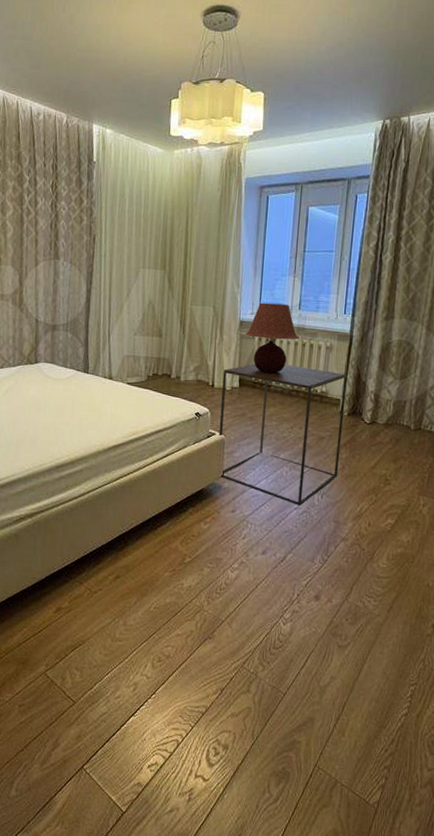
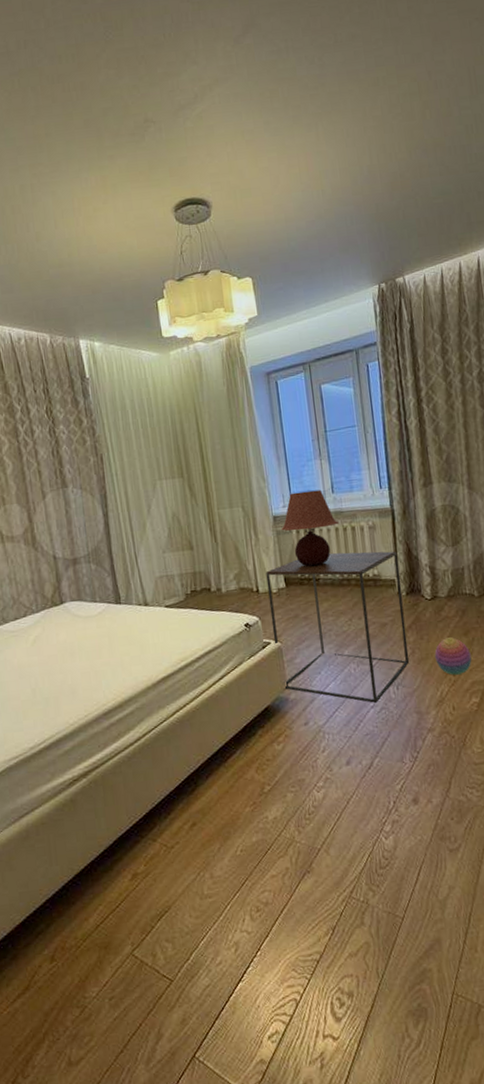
stacking toy: none [362,461,396,496] -> present [435,637,472,675]

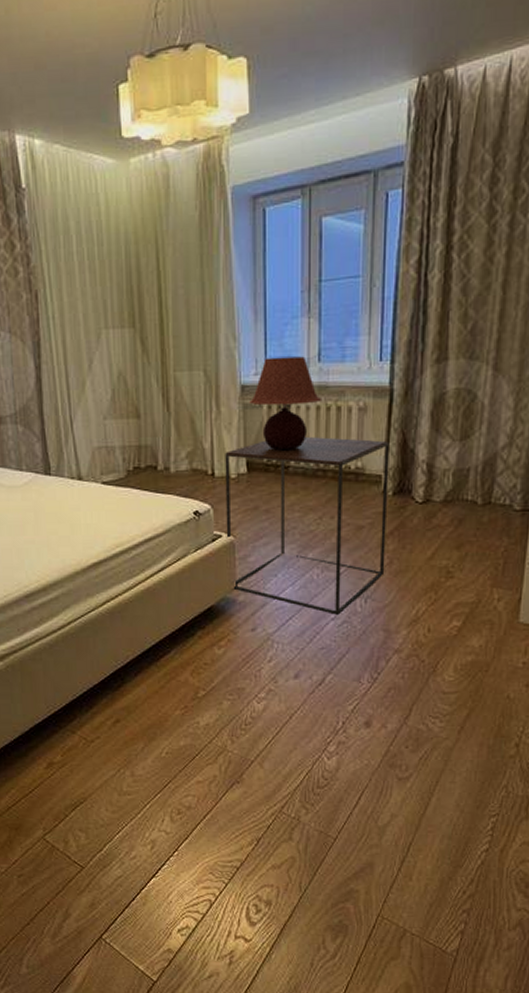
stacking toy: present [435,637,472,675] -> none [416,550,461,593]

